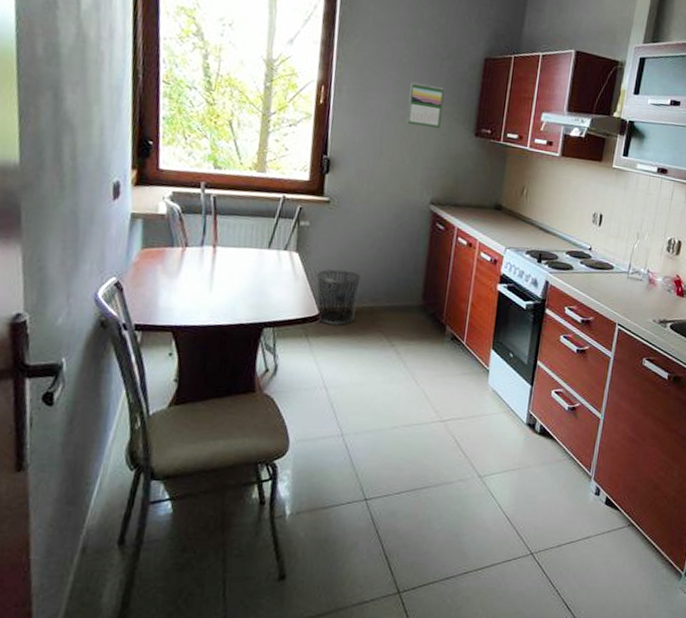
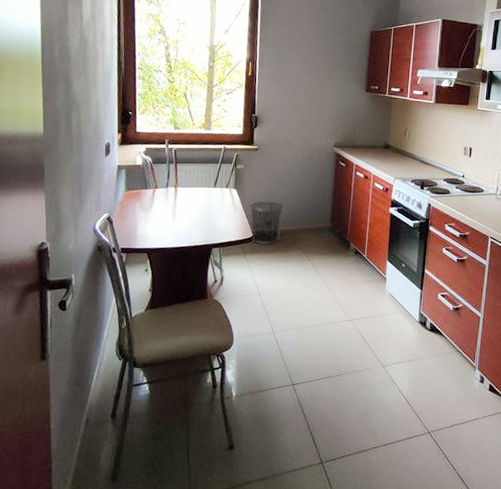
calendar: present [407,81,445,128] -> none [314,54,341,88]

